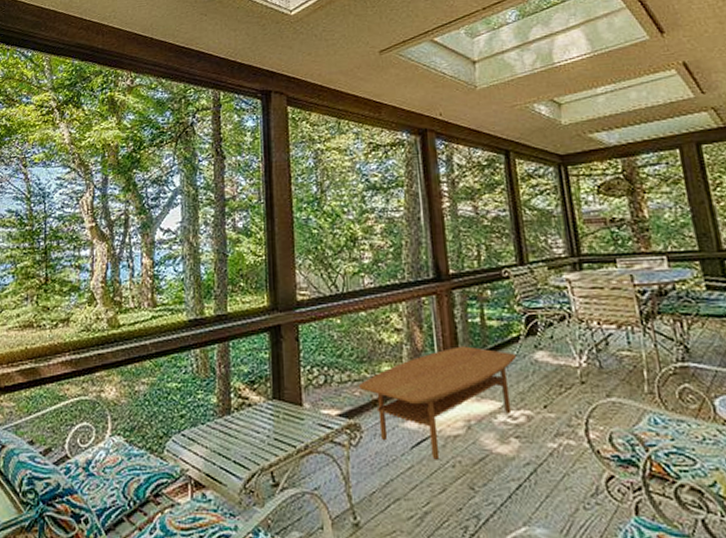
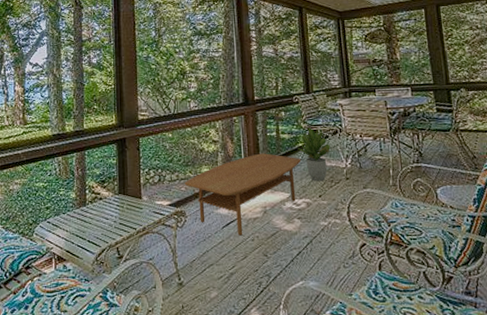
potted plant: none [512,311,561,386] -> present [298,127,333,182]

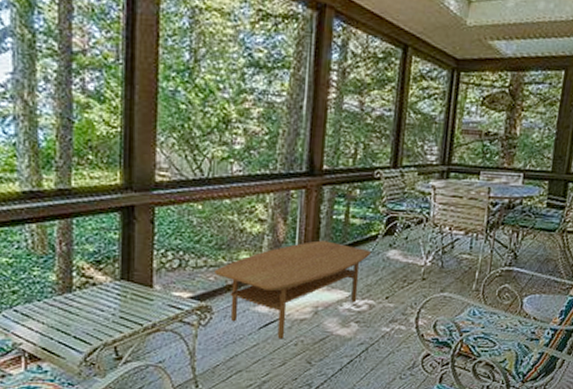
potted plant: present [298,127,333,182] -> none [370,212,413,280]

